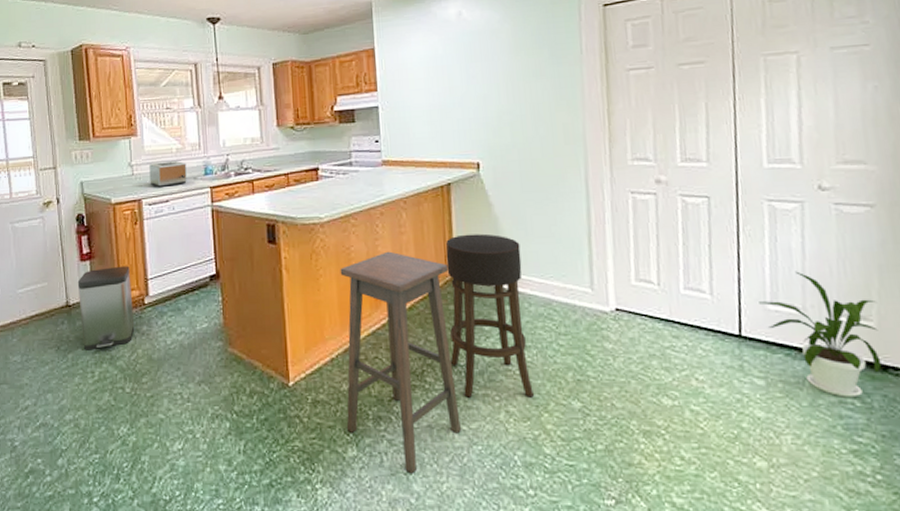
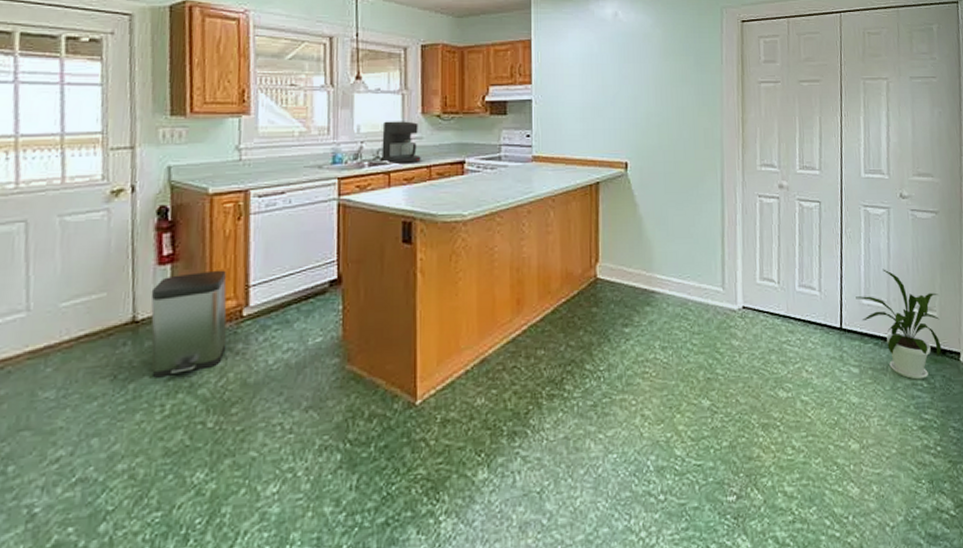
toaster: present [149,161,187,188] -> none [262,147,311,177]
coffee maker: none [244,134,279,172] -> present [382,121,421,163]
bar stool: present [340,251,461,474] -> none [478,252,597,492]
bar stool: present [445,233,534,398] -> none [590,234,668,404]

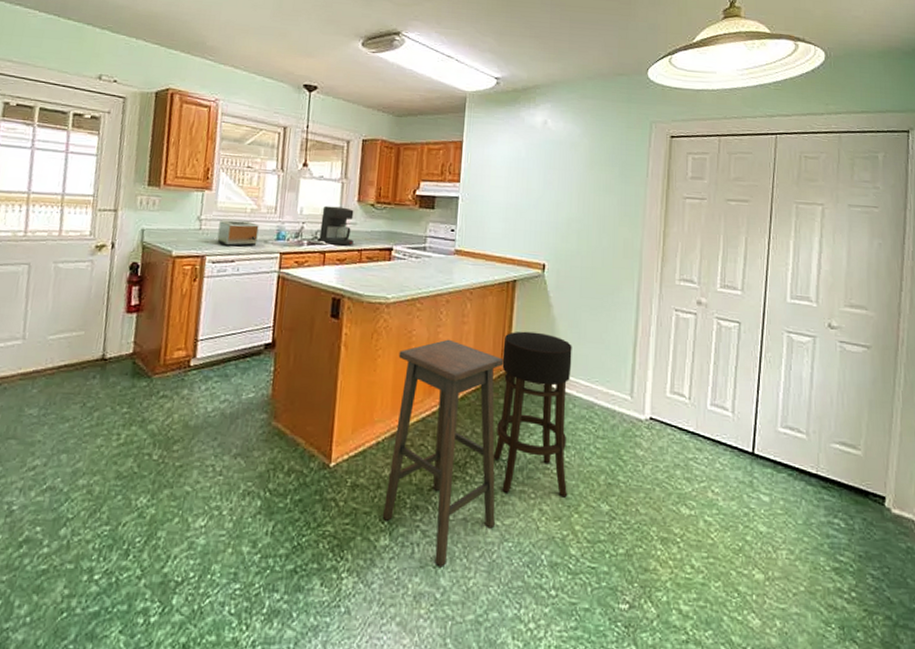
pedal bin: present [151,270,227,378] -> none [113,322,180,410]
toaster: none [262,147,311,177] -> present [217,220,259,247]
bar stool: none [478,252,597,492] -> present [382,339,504,568]
bar stool: none [590,234,668,404] -> present [493,331,572,498]
house plant: present [856,269,942,380] -> none [771,398,864,519]

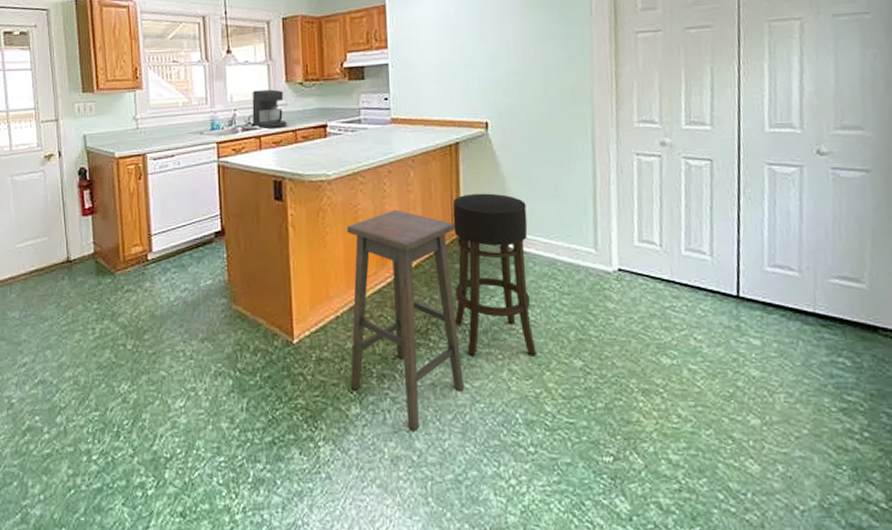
toaster: present [217,220,259,247] -> none [154,115,193,143]

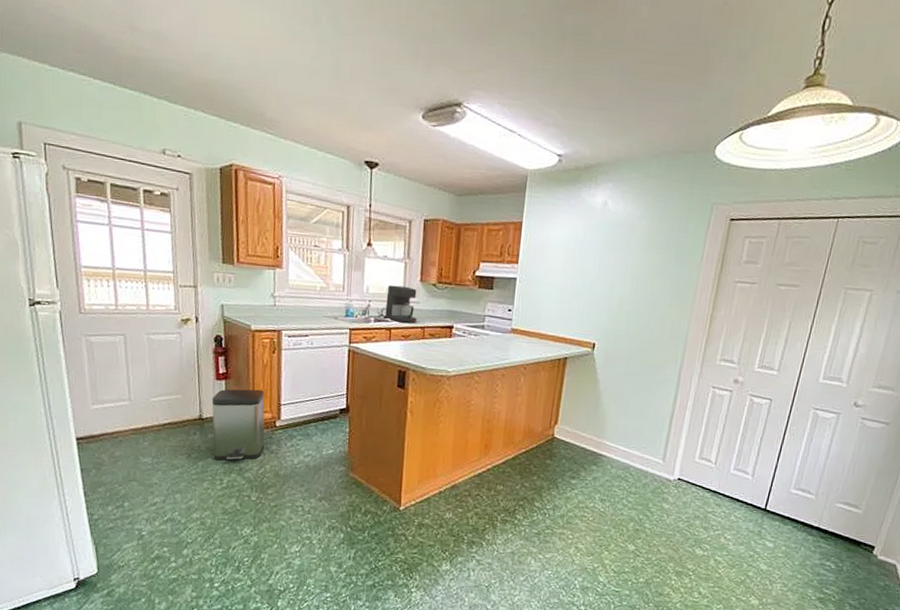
pedal bin: none [79,221,137,307] -> present [211,389,265,461]
bar stool: present [346,209,464,431] -> none [444,408,552,587]
bar stool: present [452,193,536,356] -> none [538,403,615,539]

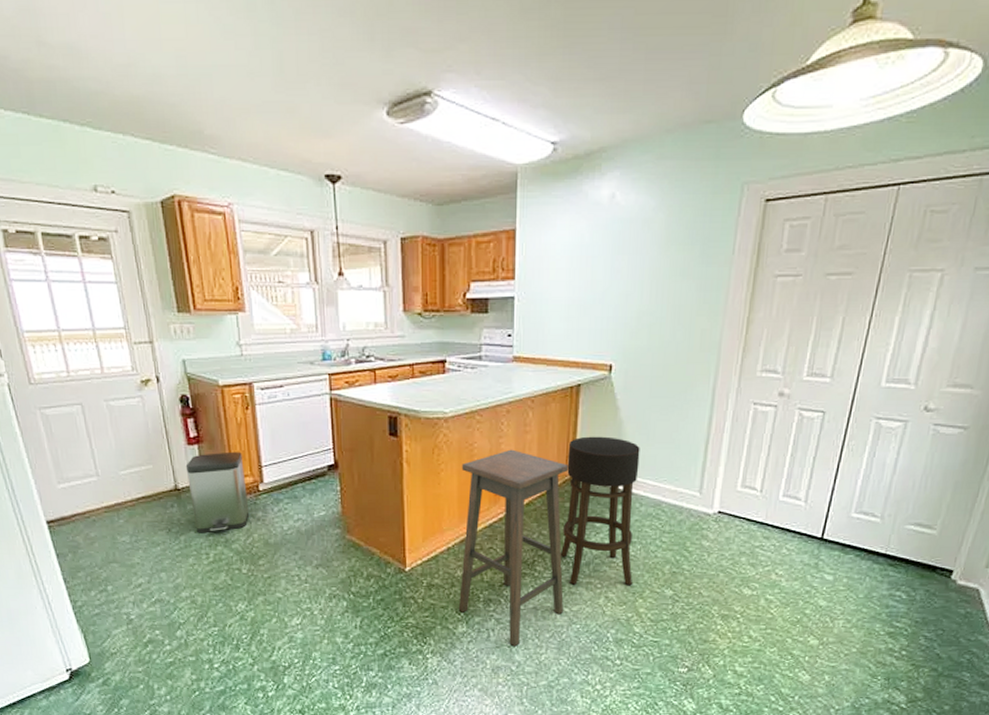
coffee maker: present [385,285,417,323] -> none [366,319,404,361]
bar stool: none [444,408,552,587] -> present [458,449,569,647]
bar stool: none [538,403,615,539] -> present [560,436,640,586]

